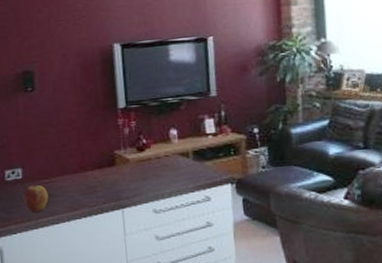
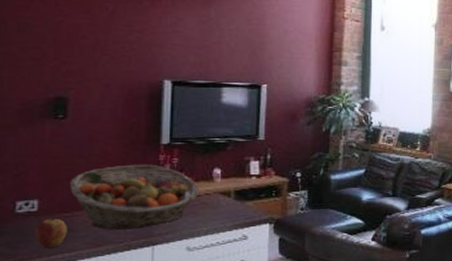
fruit basket: none [45,129,159,194] -> present [70,164,200,230]

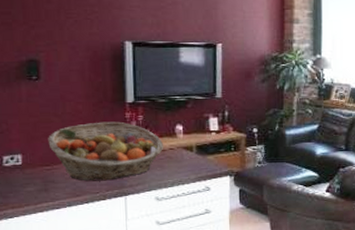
apple: present [35,218,67,249] -> none [21,171,50,198]

